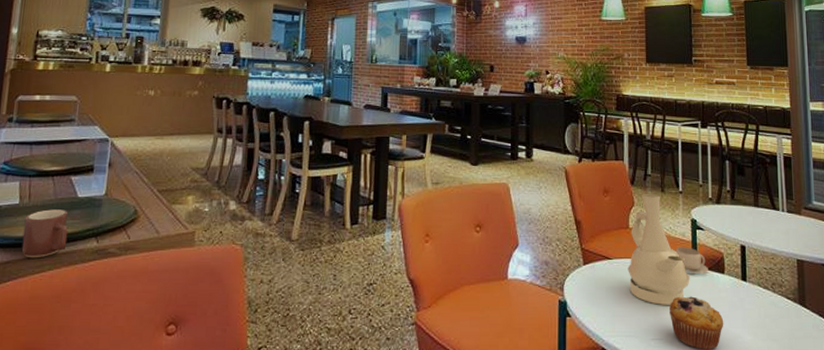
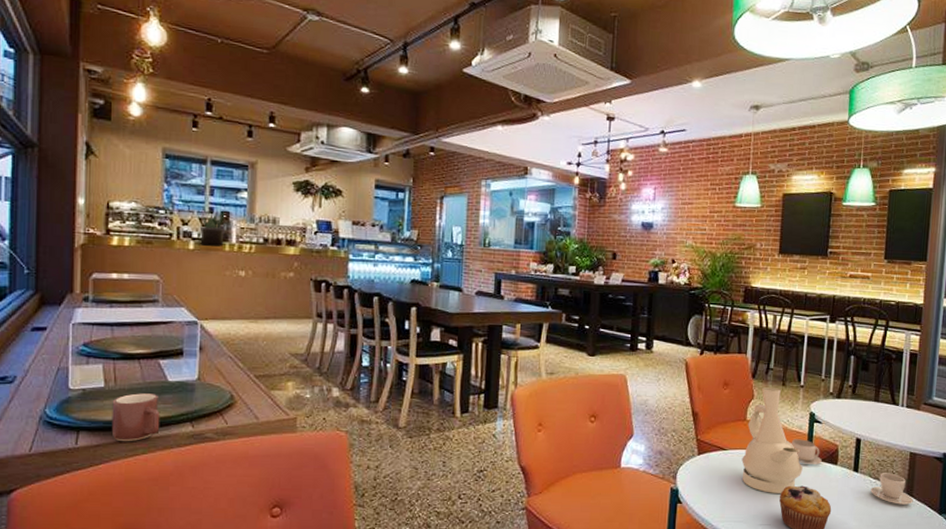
planter: none [116,38,138,68] -> present [199,212,225,246]
teacup: none [761,282,807,316] -> present [870,473,913,505]

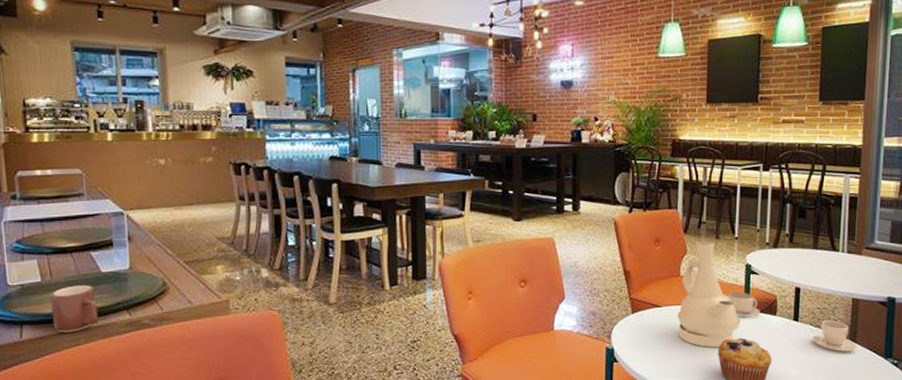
planter: present [199,212,225,246] -> none [115,102,141,136]

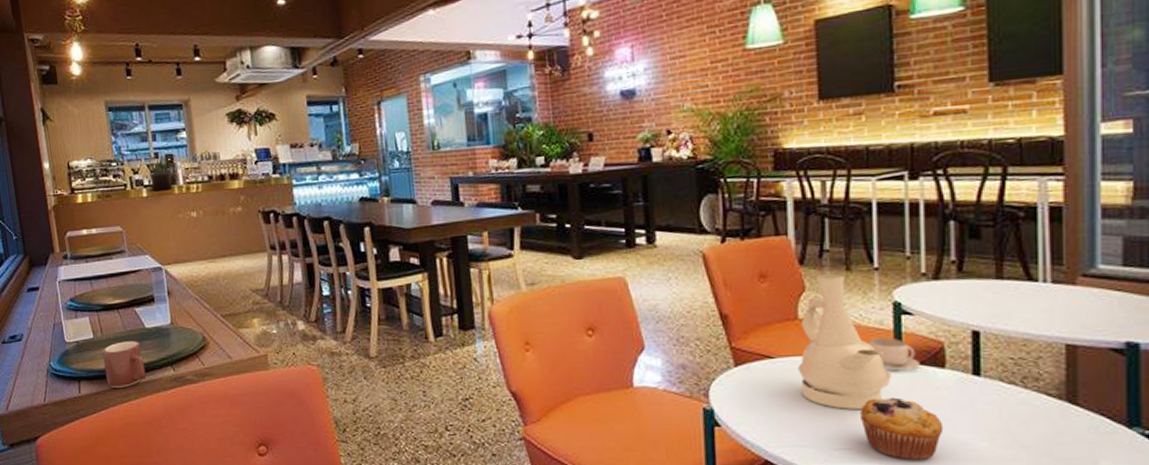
planter: none [115,102,141,136] -> present [148,157,172,192]
teacup: present [812,320,857,351] -> none [1004,374,1079,417]

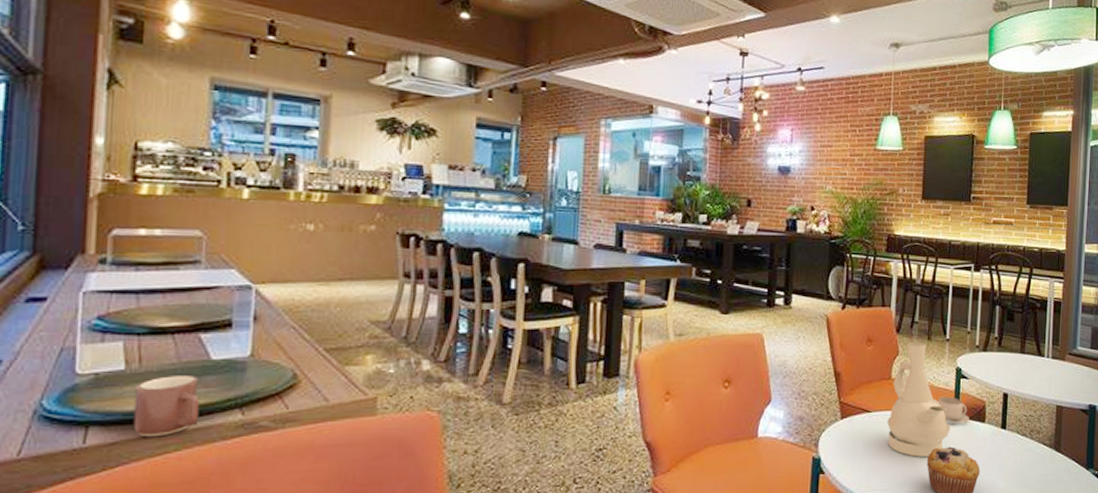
planter: present [148,157,172,192] -> none [256,155,289,195]

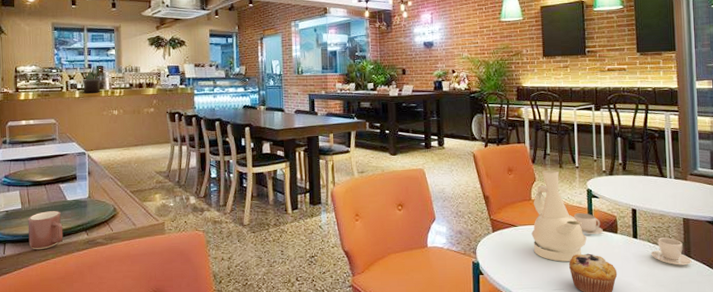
planter: none [256,155,289,195] -> present [82,67,100,94]
teacup: none [1019,428,1061,462] -> present [651,237,692,265]

